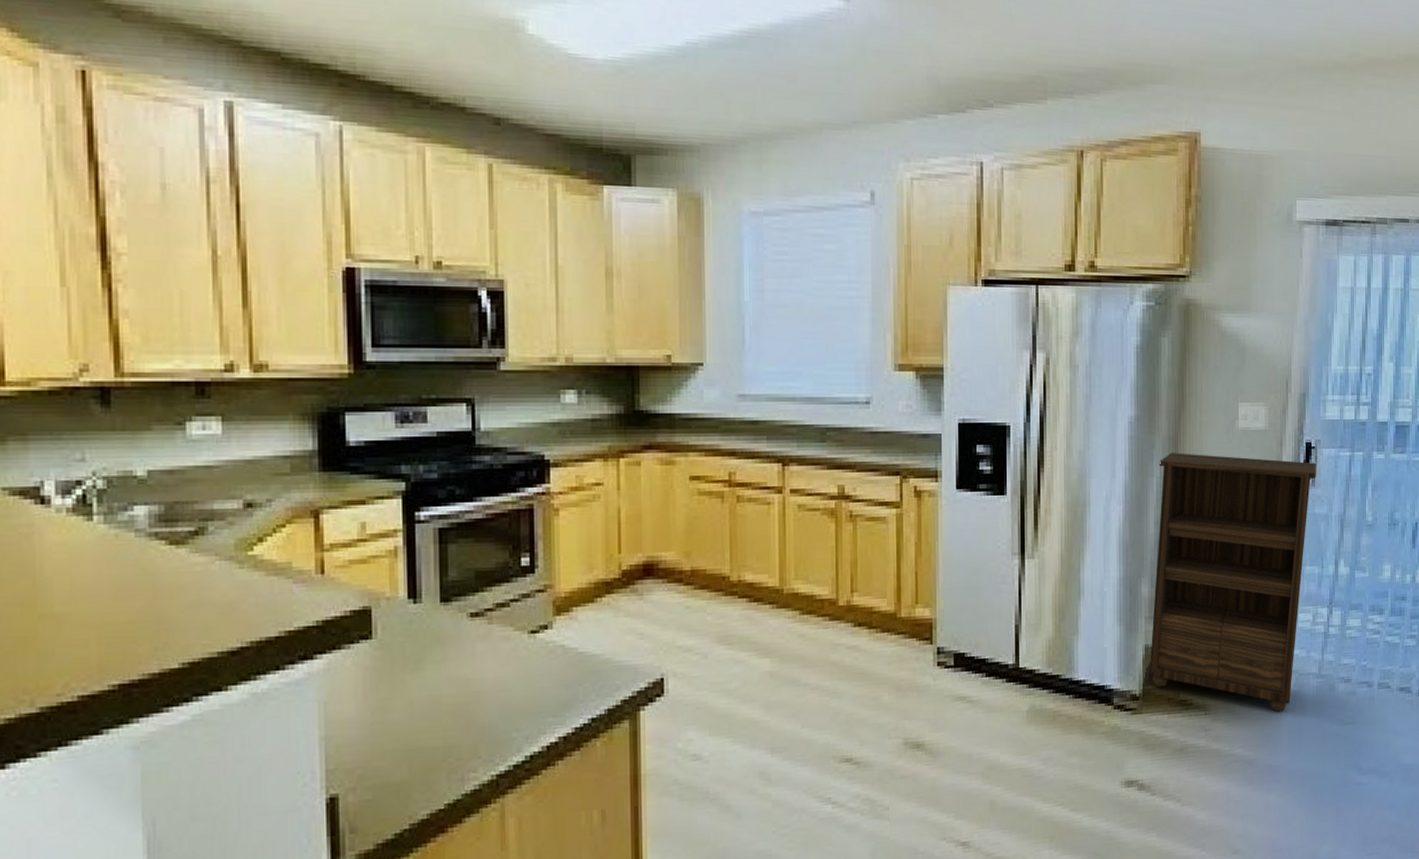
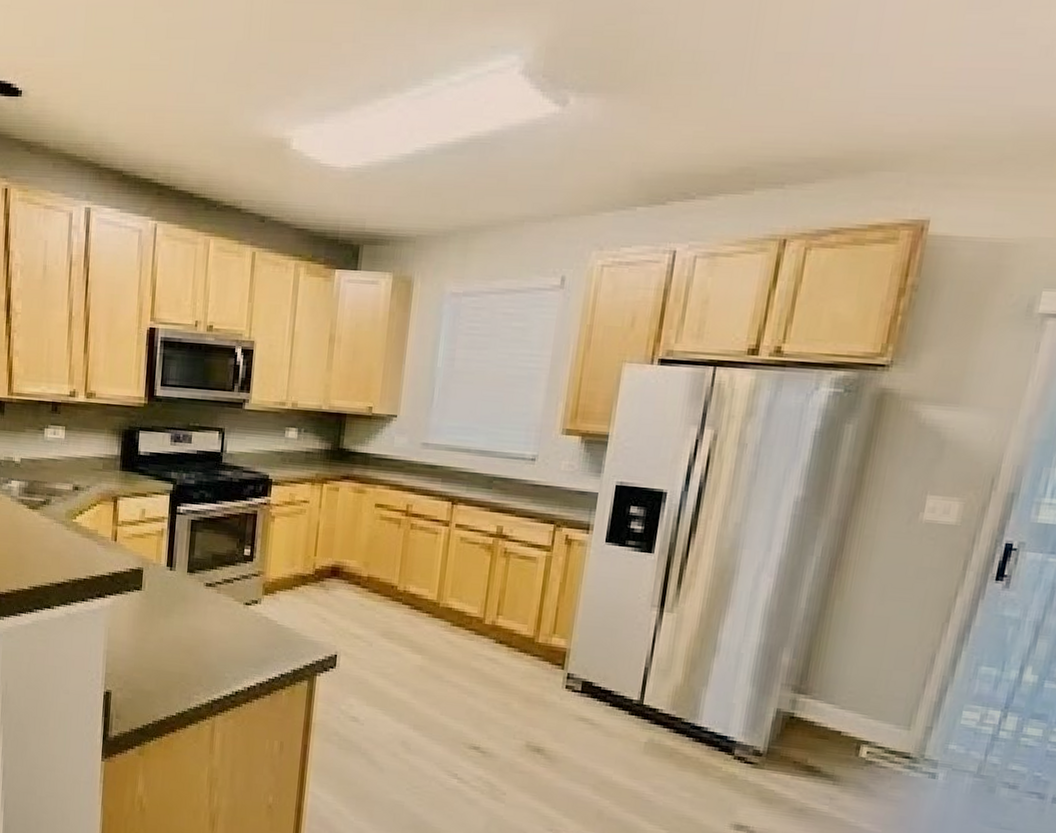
bookshelf: present [1149,453,1316,712] -> none [777,536,1015,800]

